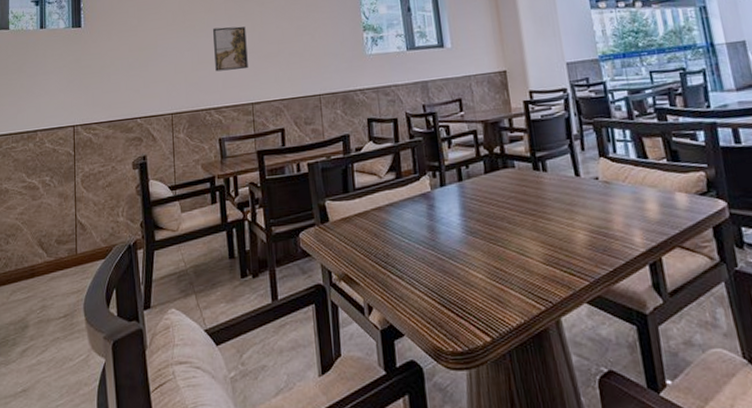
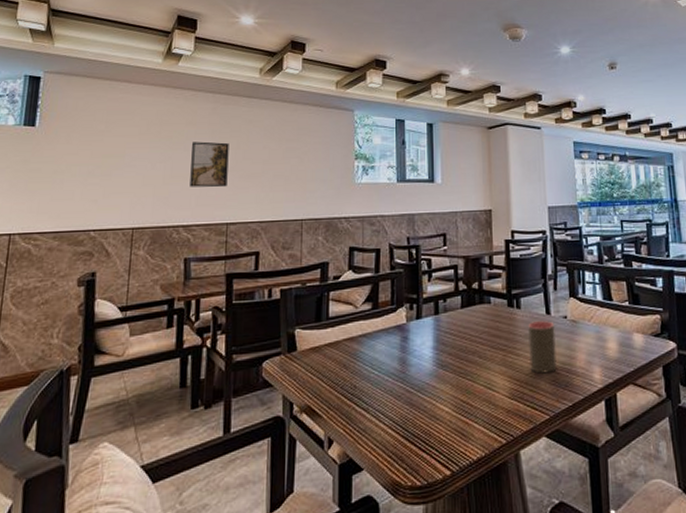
cup: none [557,183,593,238] -> present [528,321,557,374]

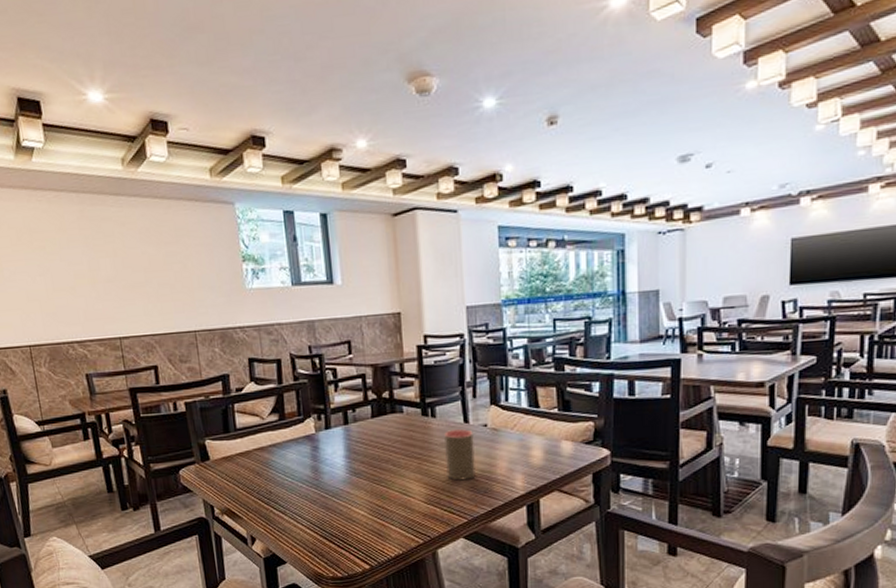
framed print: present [190,141,229,188] -> none [67,249,112,301]

